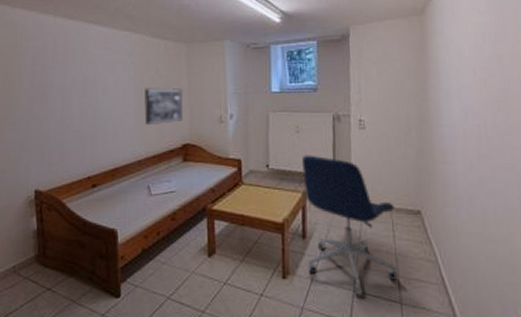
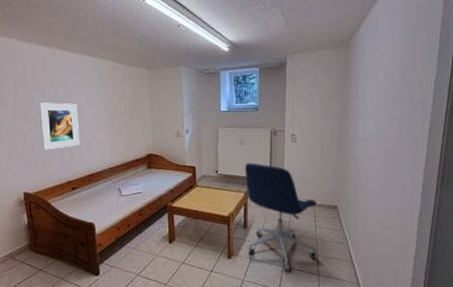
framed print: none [59,83,104,139] -> present [39,102,80,150]
wall art: present [143,88,183,126] -> none [113,107,147,139]

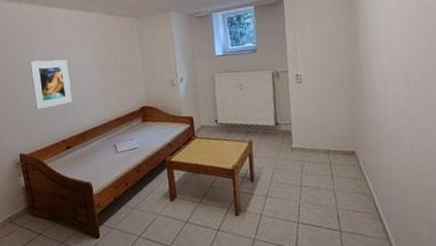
office chair: present [244,162,317,270] -> none [246,108,337,226]

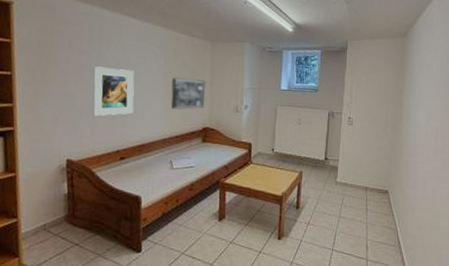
wall art: none [103,58,139,93] -> present [171,77,206,110]

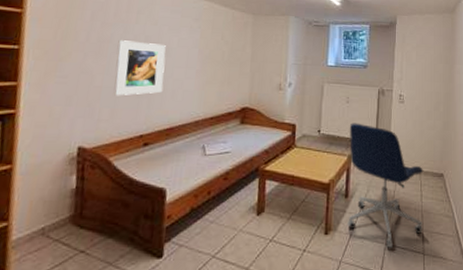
wall art: present [171,77,206,110] -> none [206,52,247,89]
office chair: none [298,142,369,253] -> present [347,123,423,248]

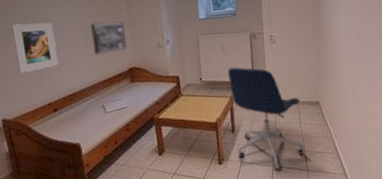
wall art: none [206,52,247,89] -> present [90,21,126,56]

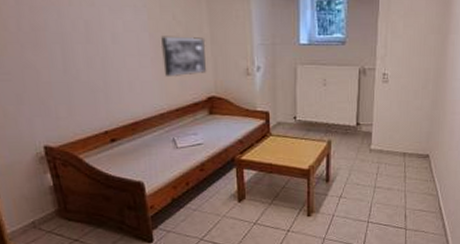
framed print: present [11,22,59,74] -> none [55,27,118,92]
office chair: present [227,67,305,169] -> none [327,107,407,225]

